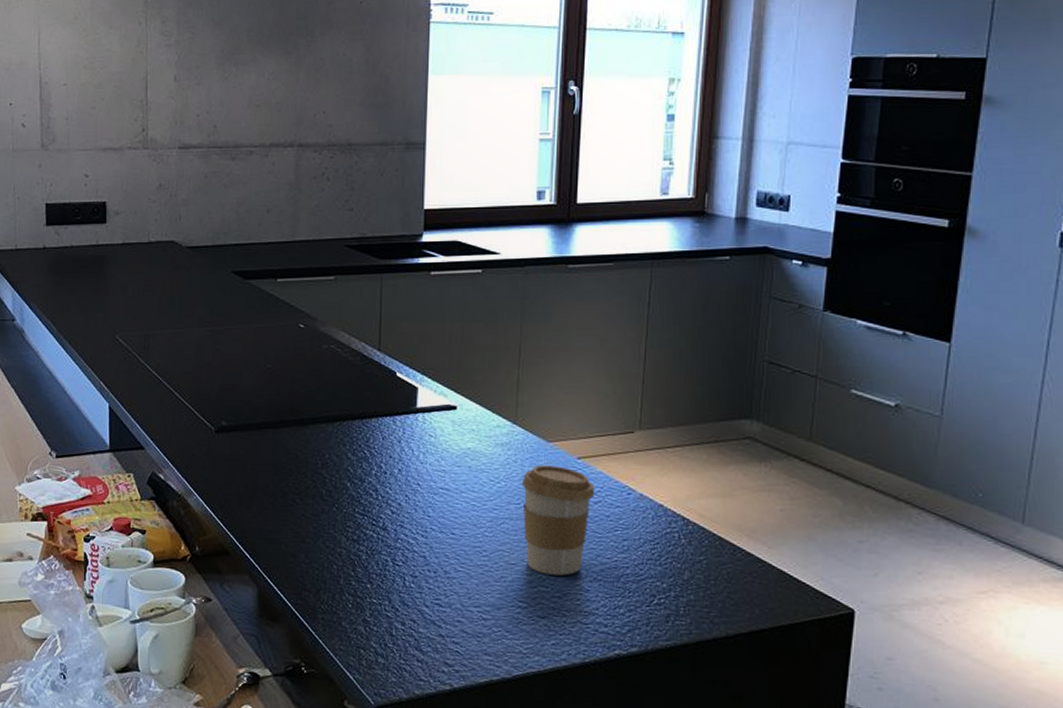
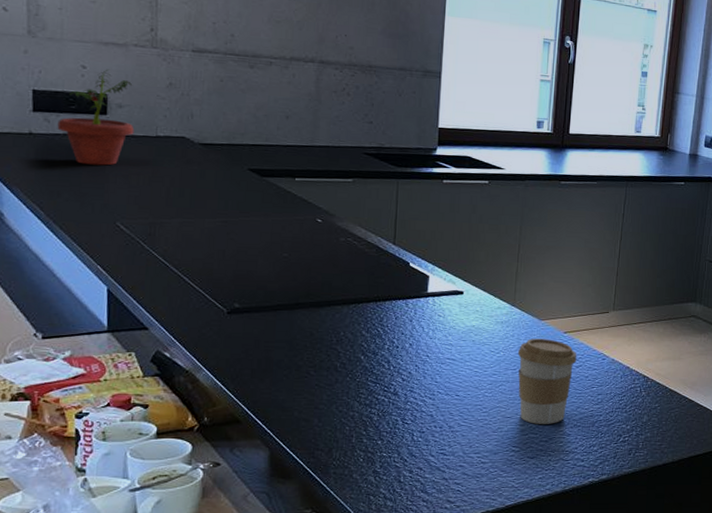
potted plant: none [66,176,130,277] -> present [57,69,135,166]

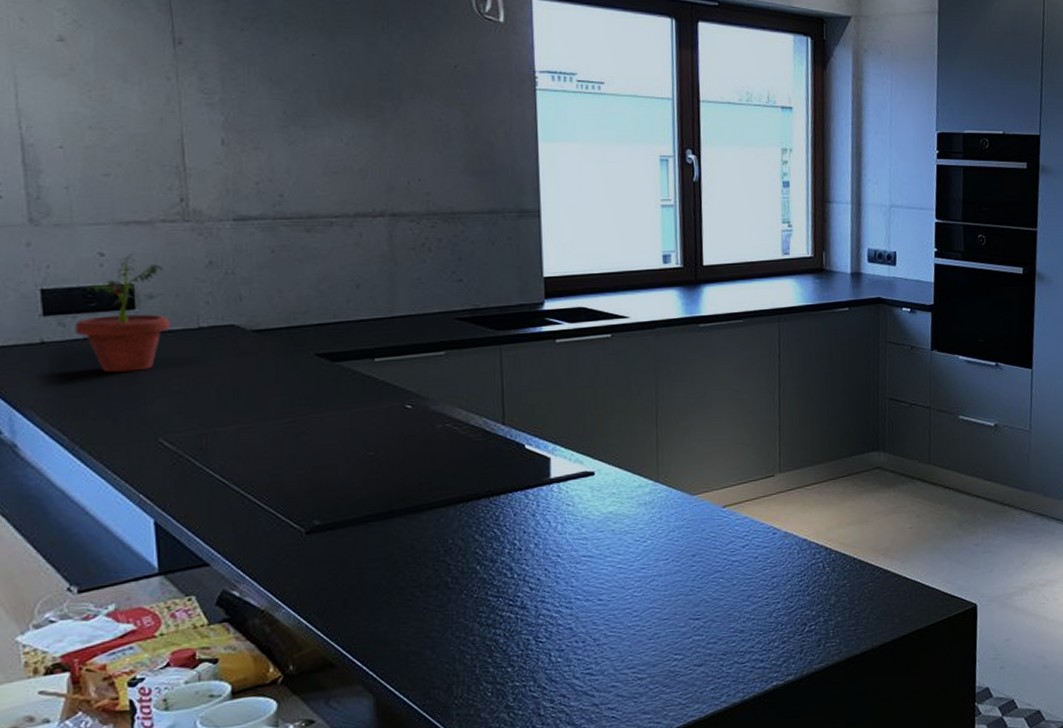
coffee cup: present [517,338,577,424] -> none [668,517,742,624]

